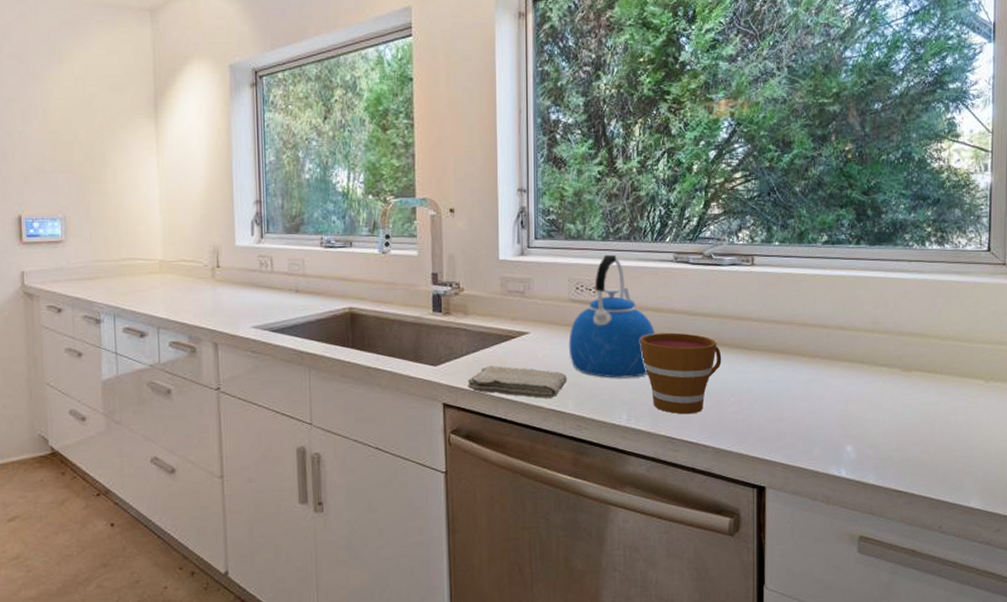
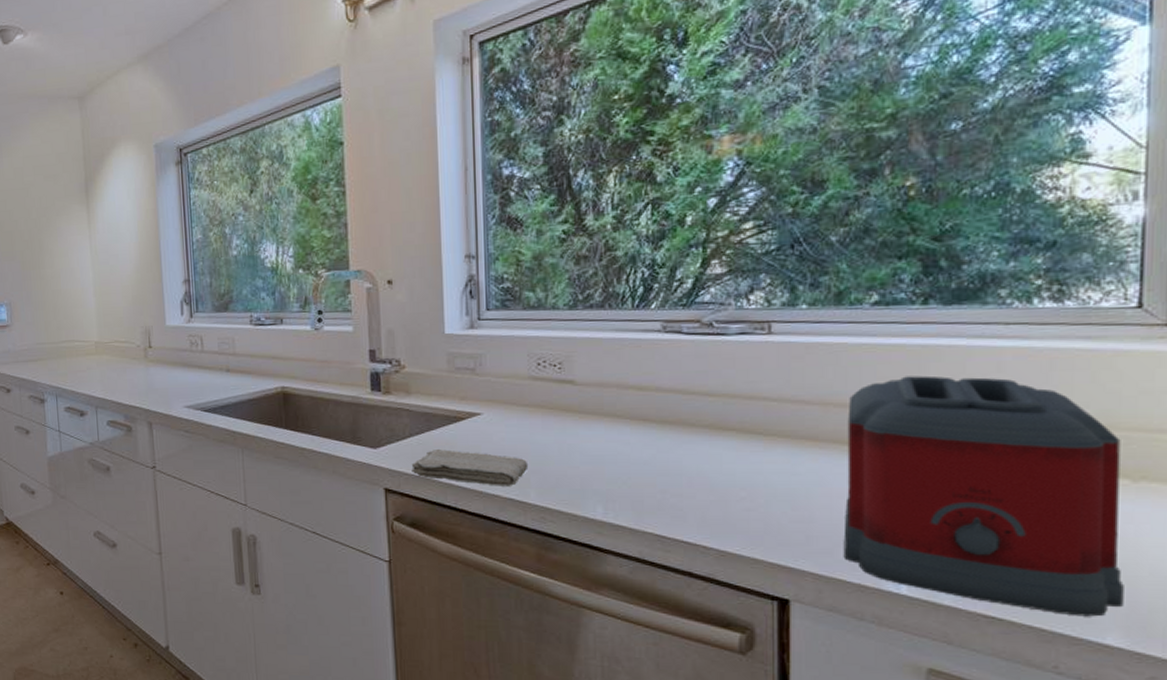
kettle: present [568,254,655,378] -> none [529,325,638,466]
cup: present [640,332,722,415] -> none [619,414,728,510]
toaster: none [803,301,981,487] -> present [843,375,1124,617]

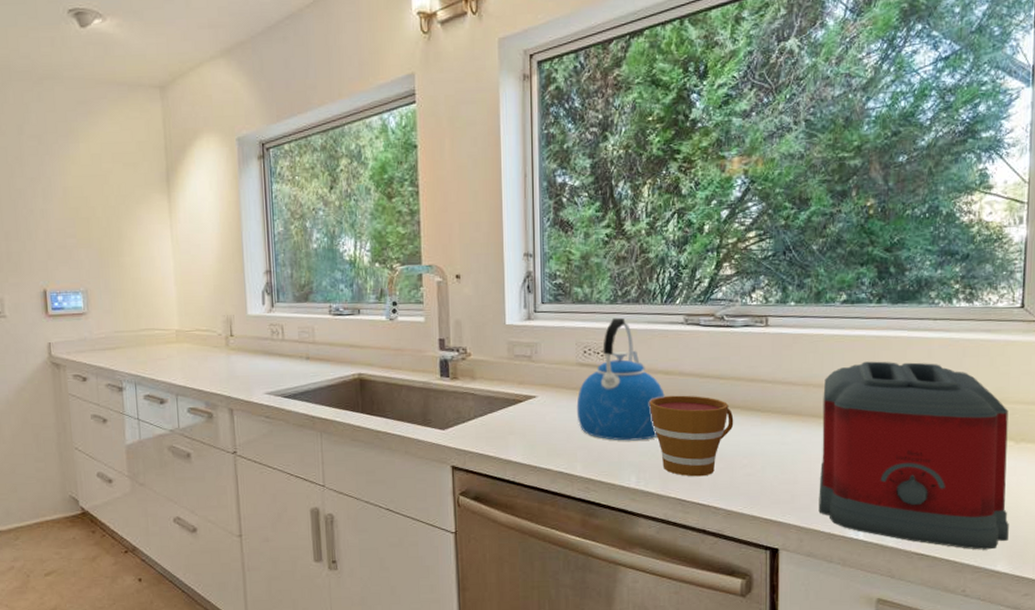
washcloth: present [411,449,529,486] -> none [475,429,576,461]
kettle: none [529,325,638,466] -> present [576,317,665,441]
cup: none [619,414,728,510] -> present [649,395,734,477]

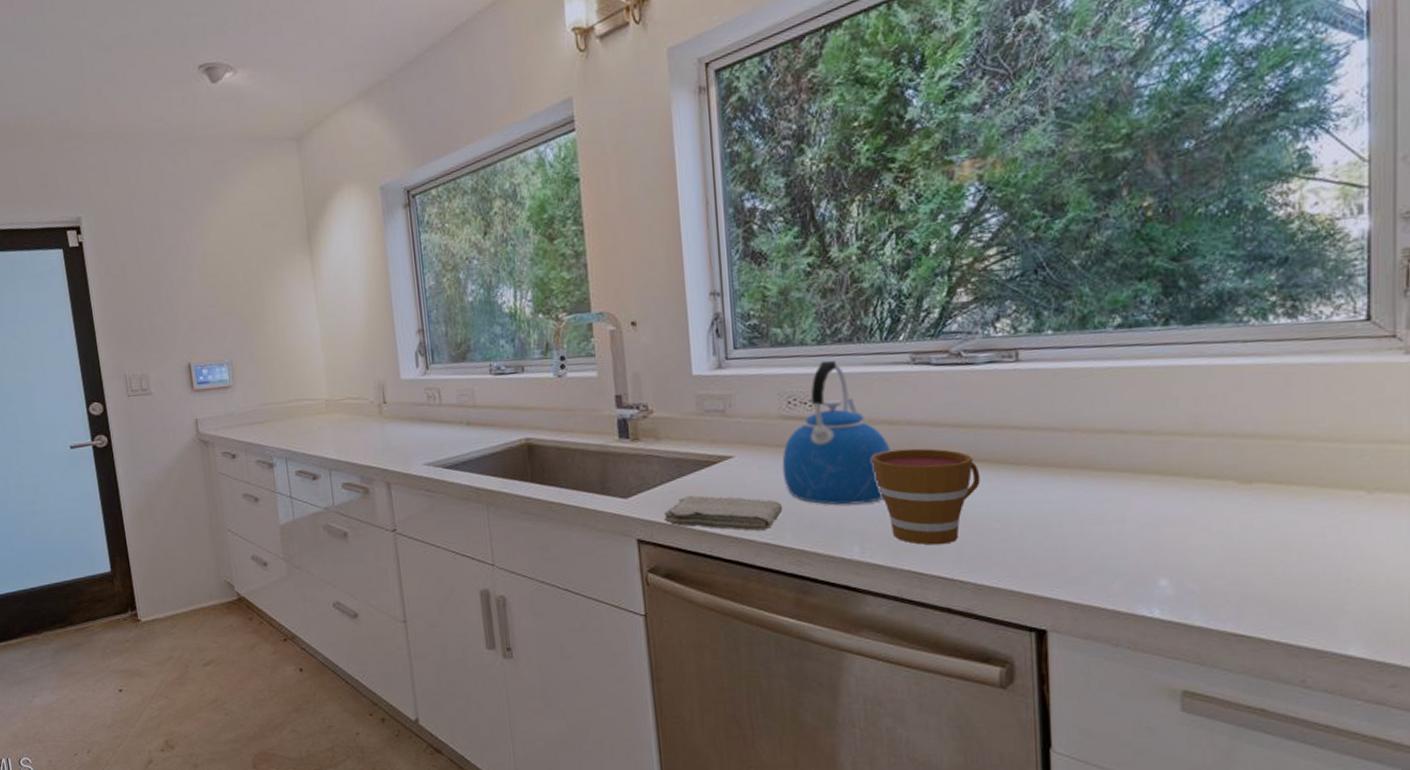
washcloth: none [475,429,576,461] -> present [664,495,783,531]
toaster: present [818,361,1009,550] -> none [1096,396,1364,630]

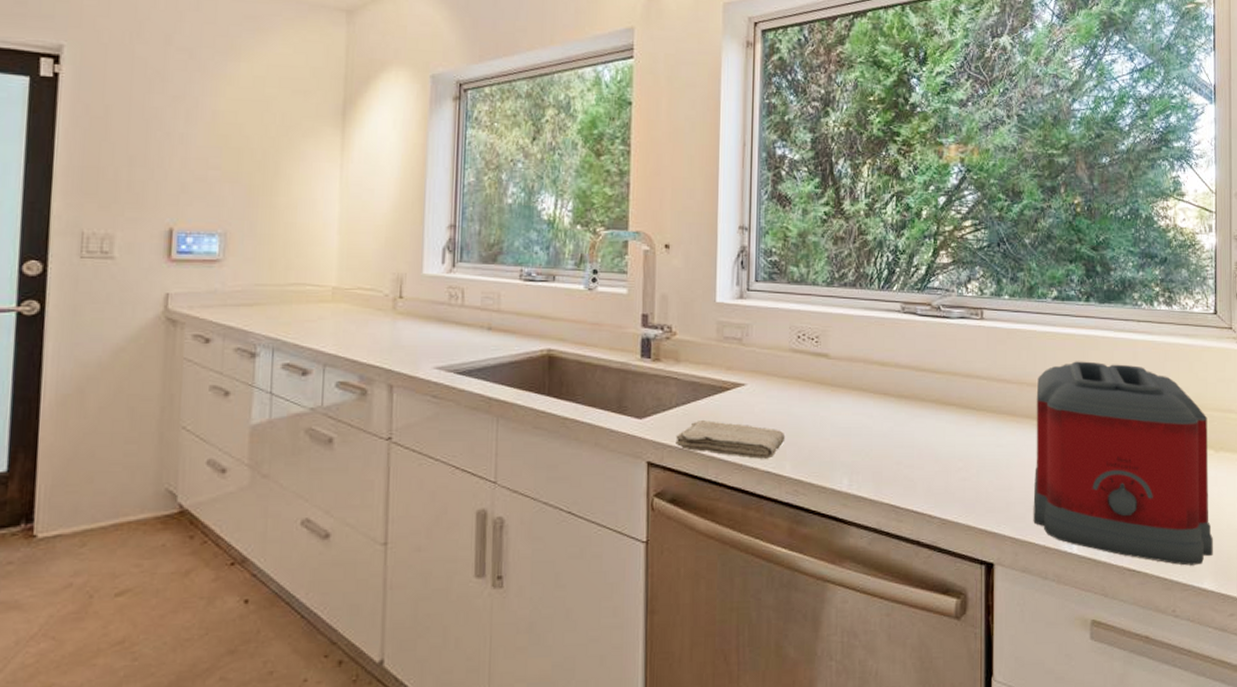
kettle: present [782,360,891,505] -> none [787,301,880,438]
cup: present [871,448,981,546] -> none [864,389,949,481]
toaster: none [1096,396,1364,630] -> present [1033,361,1213,566]

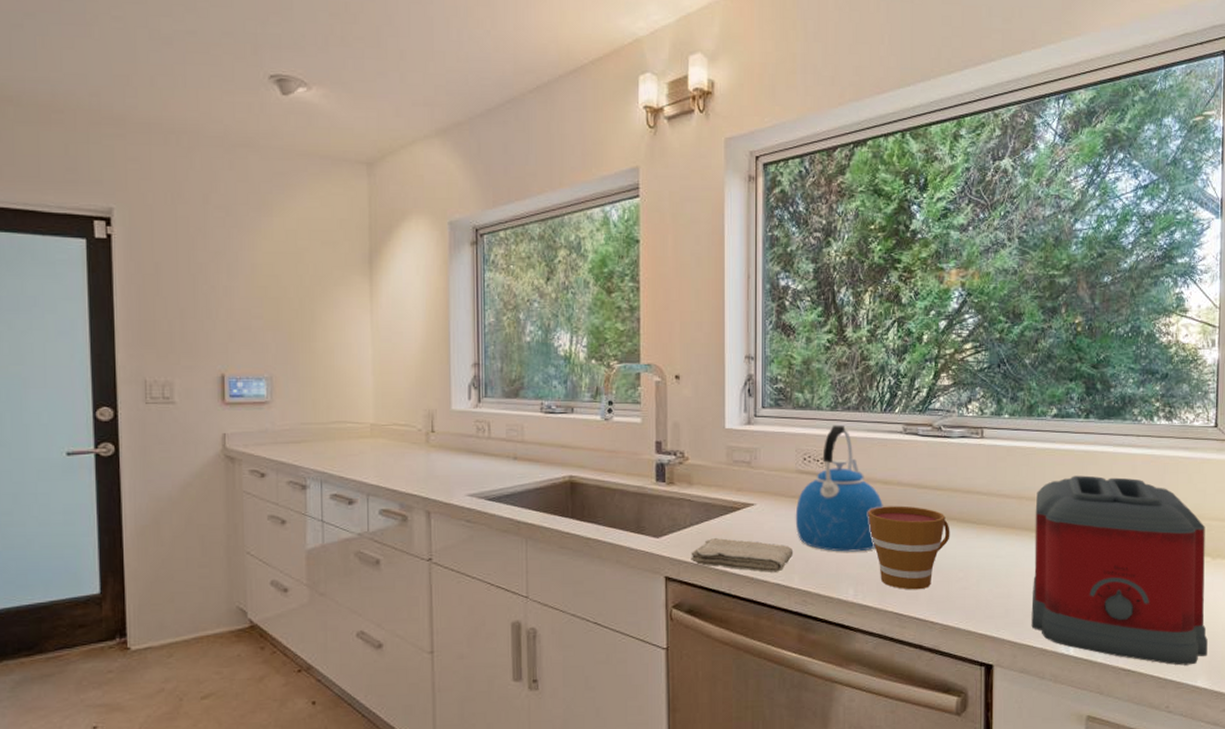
kettle: none [787,301,880,438] -> present [795,424,883,552]
cup: none [864,389,949,481] -> present [868,506,950,590]

